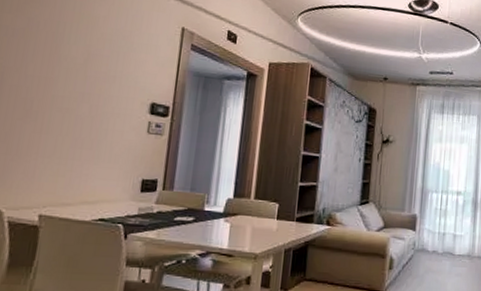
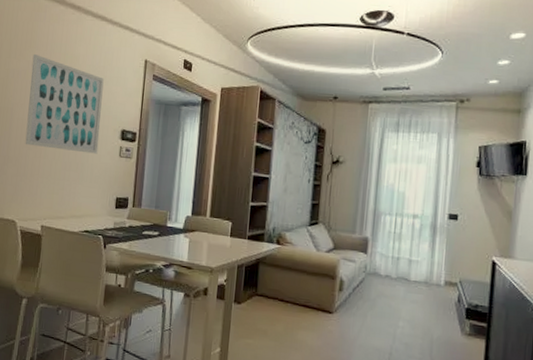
wall art: none [19,9,131,130] -> present [25,53,104,154]

